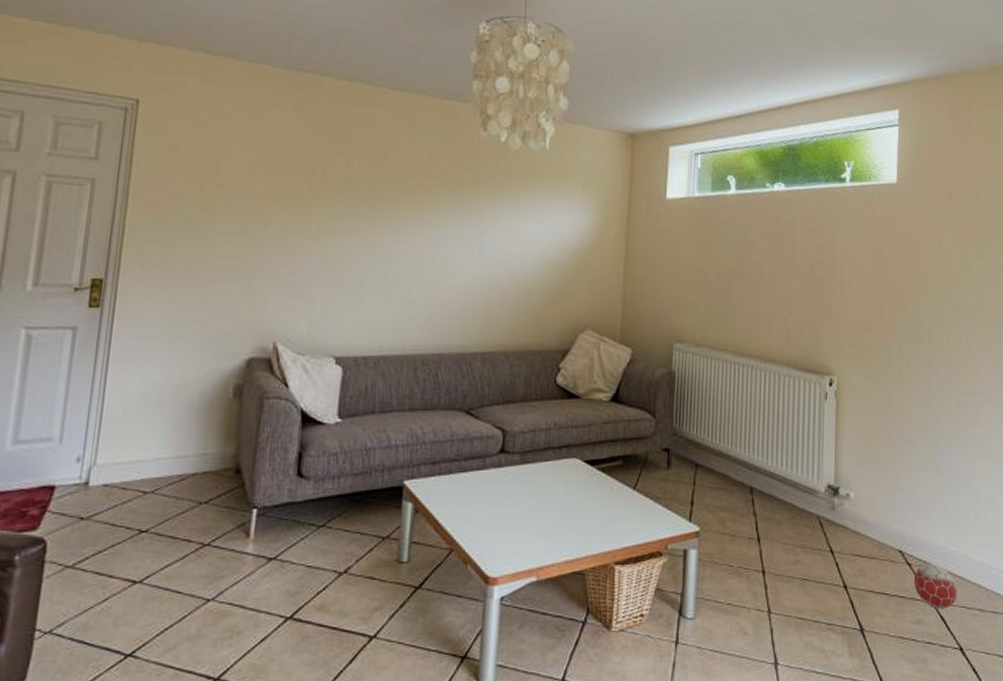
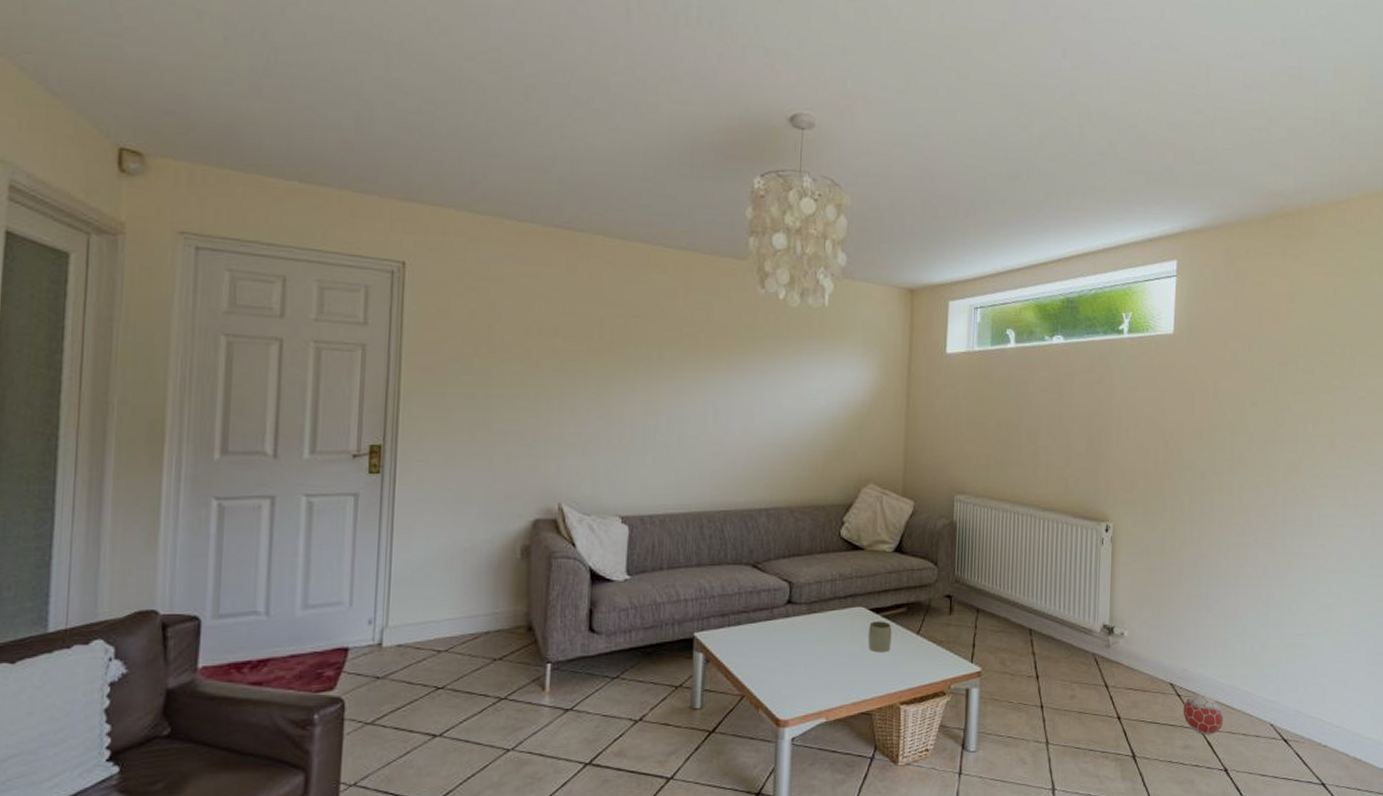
mug: none [582,474,607,508] -> present [867,621,892,653]

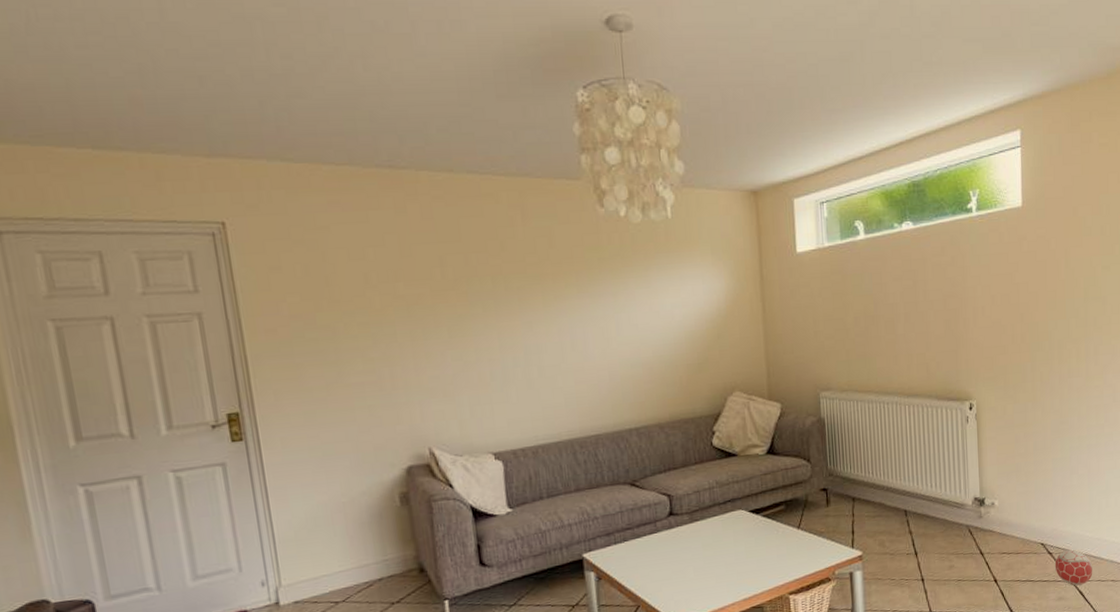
mug: present [867,621,892,653] -> none [750,520,774,551]

